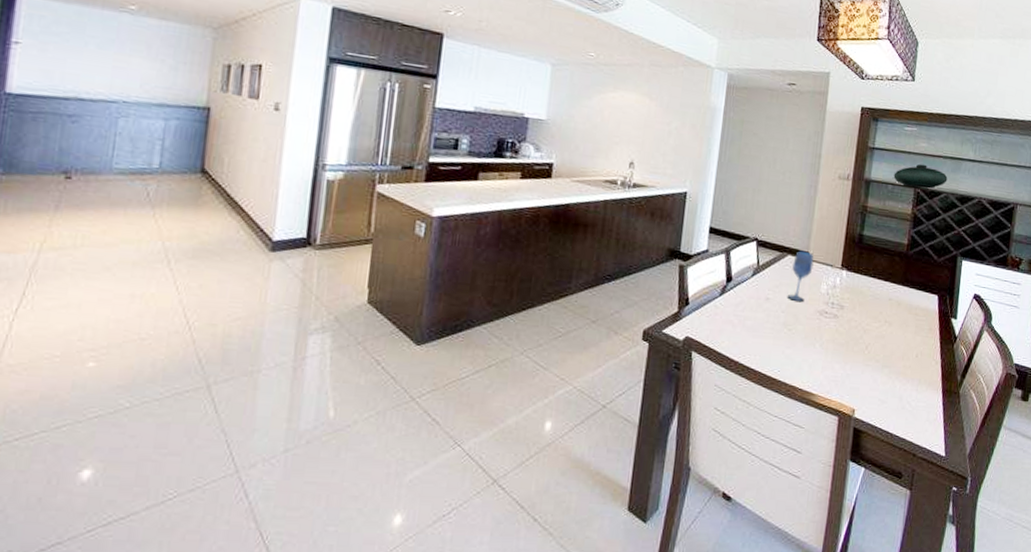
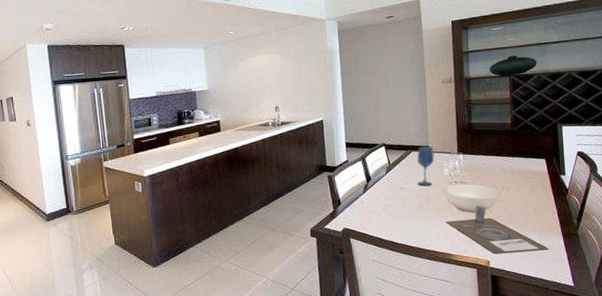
place setting: none [812,337,925,407] -> present [445,205,549,254]
bowl: none [817,306,882,345] -> present [444,184,501,213]

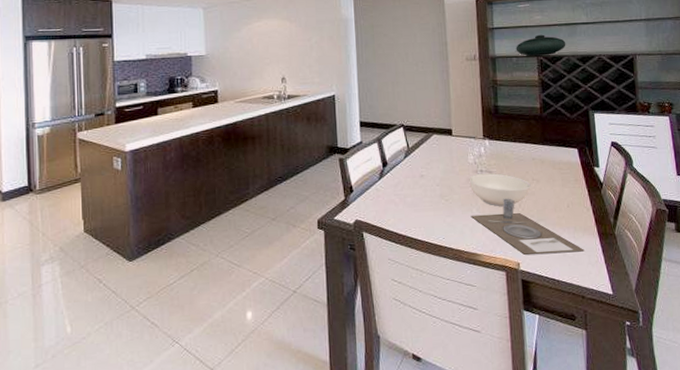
wineglass: present [417,146,435,186] -> none [439,129,458,174]

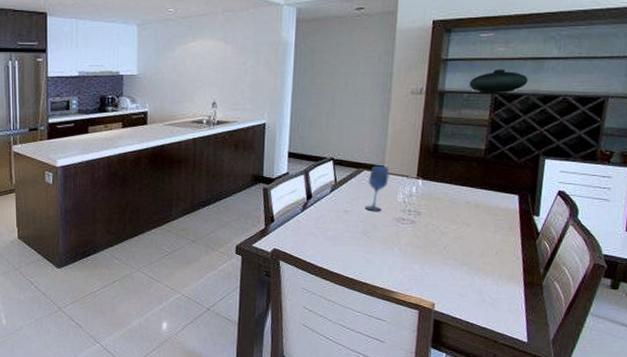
wineglass: none [439,129,458,174] -> present [364,165,390,211]
bowl: present [469,173,531,206] -> none [394,214,460,247]
place setting: present [470,198,584,255] -> none [391,240,506,299]

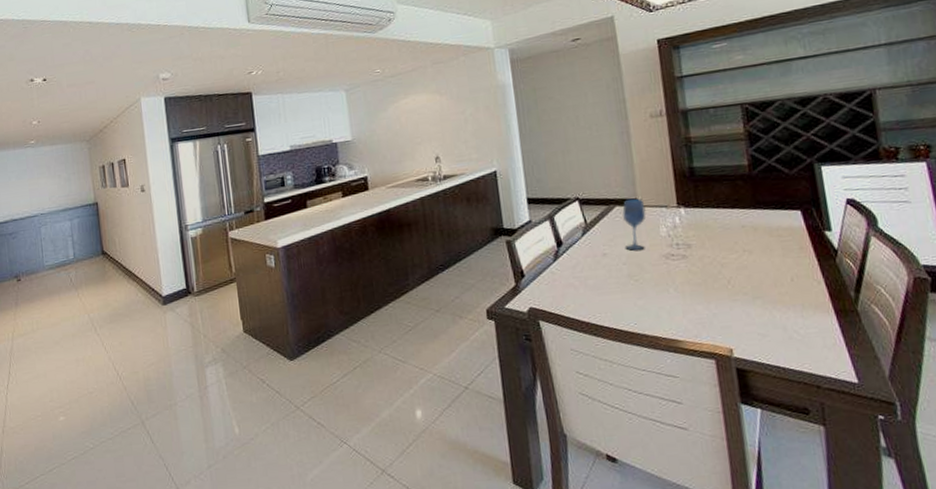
decorative bowl: present [469,69,528,94] -> none [712,77,779,106]

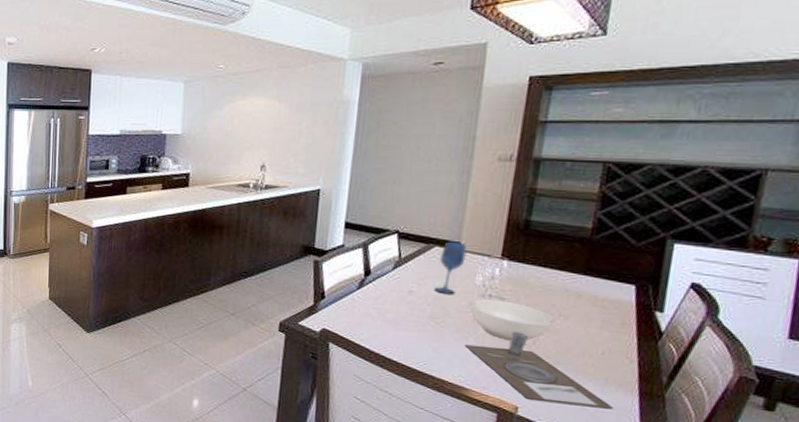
bowl: none [662,246,742,284] -> present [471,299,556,340]
place setting: none [667,274,817,339] -> present [464,331,614,409]

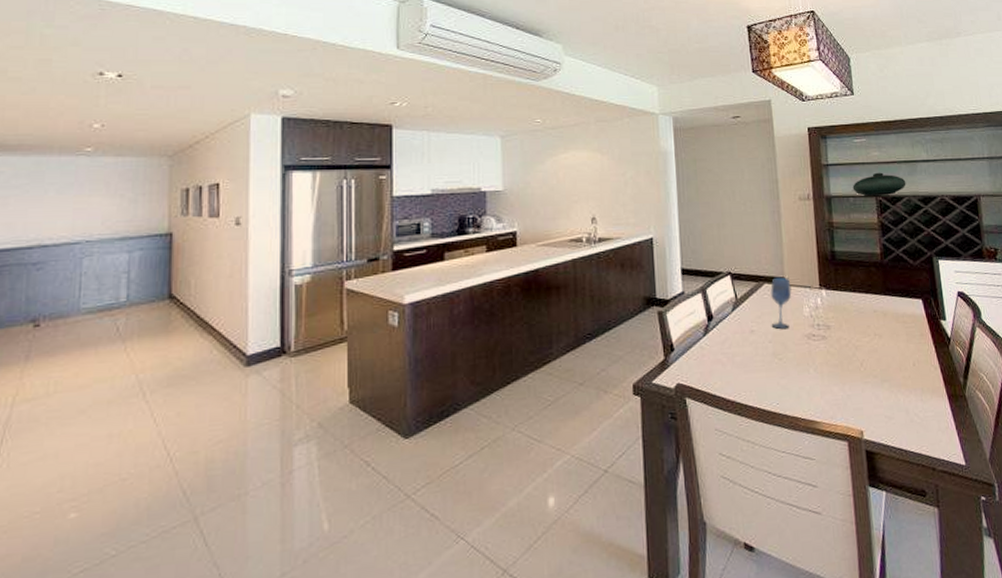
place setting: present [464,331,614,409] -> none [807,356,933,421]
bowl: present [471,299,556,340] -> none [804,328,873,365]
decorative bowl: none [573,133,654,163] -> present [852,172,906,197]

